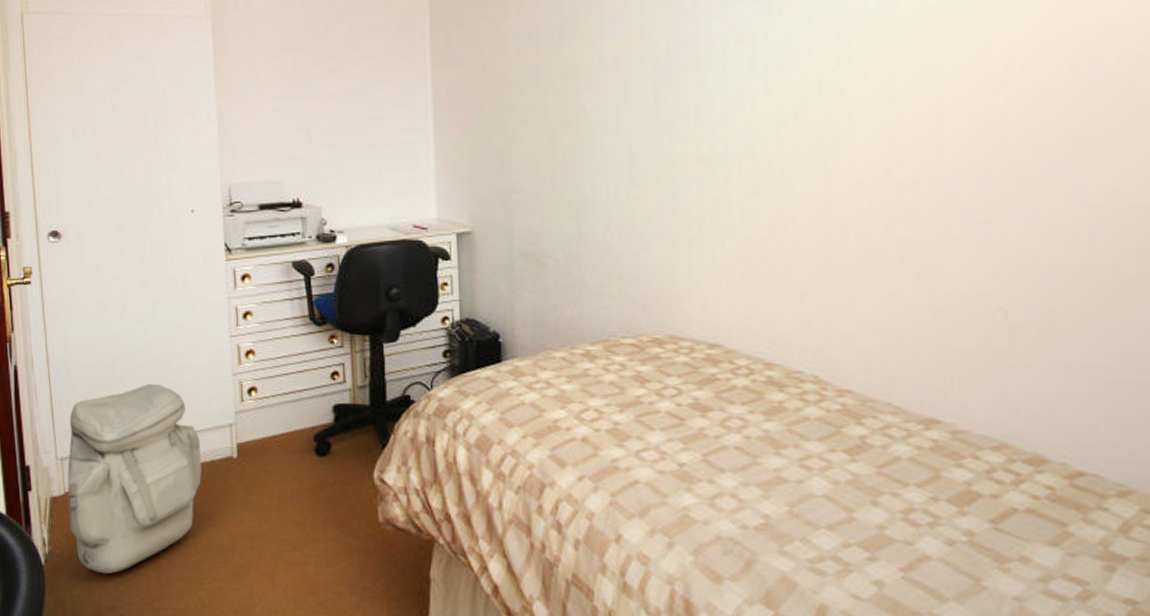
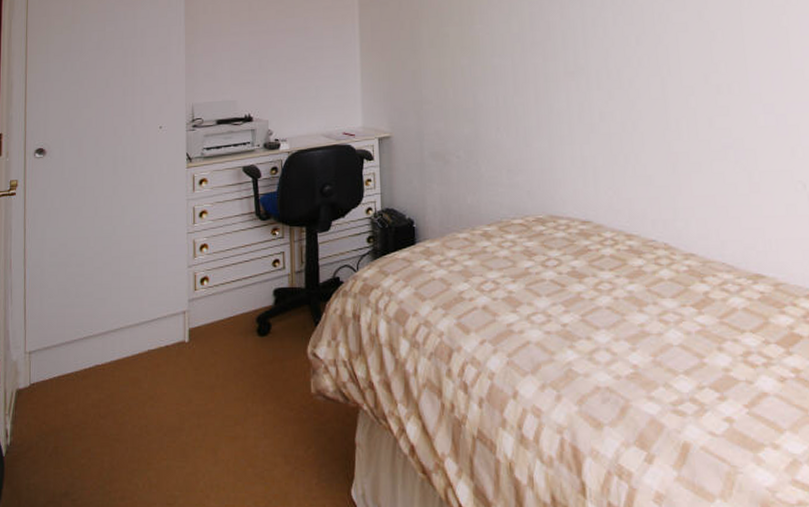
backpack: present [67,384,202,574] -> none [32,279,156,461]

